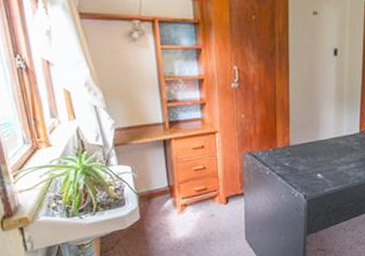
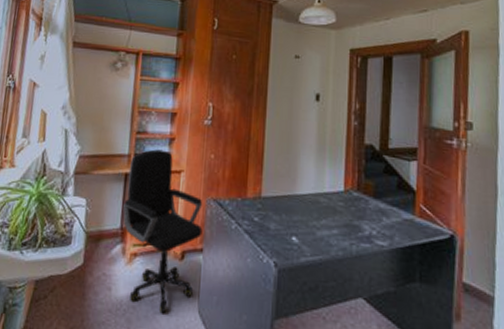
office chair: none [166,115,242,244] -> present [122,149,203,313]

